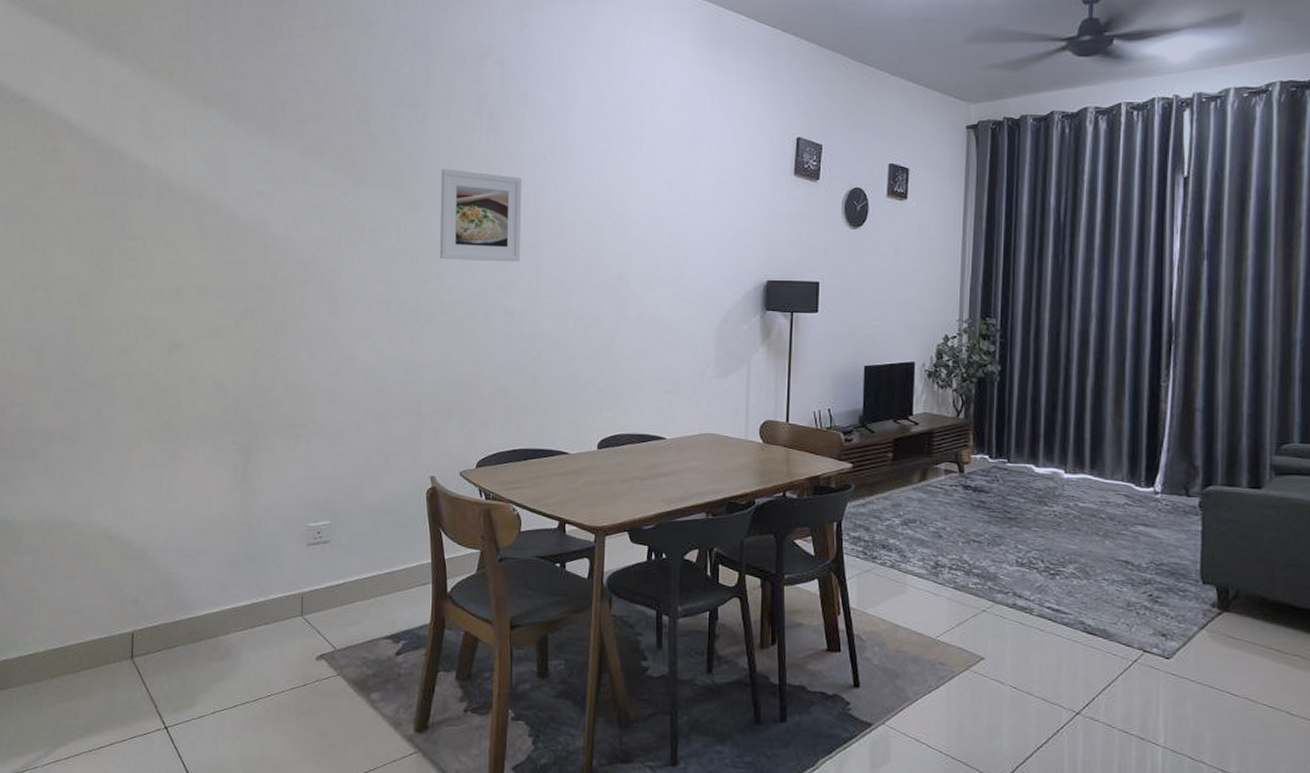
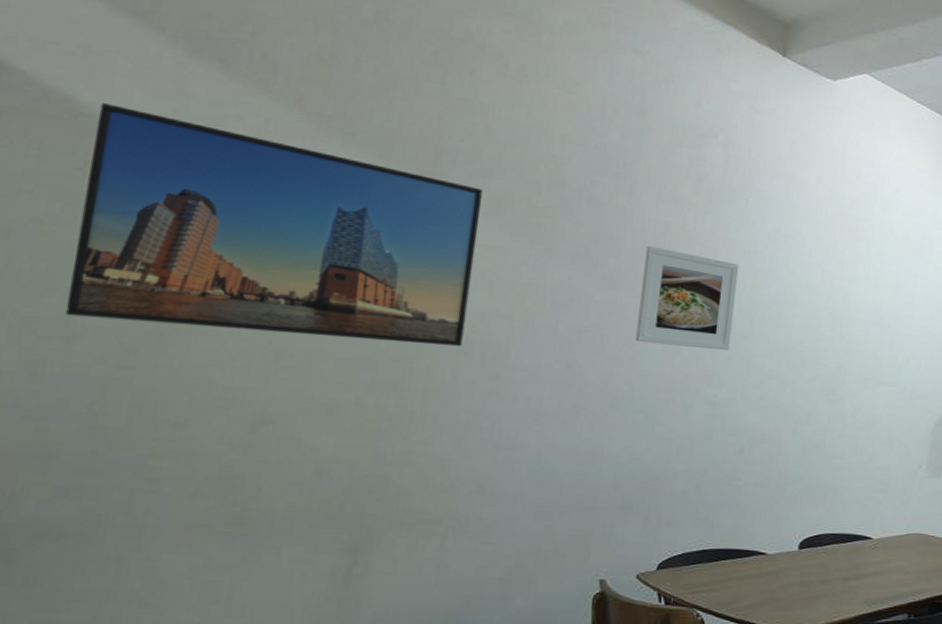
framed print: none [44,98,308,275] -> present [65,103,483,347]

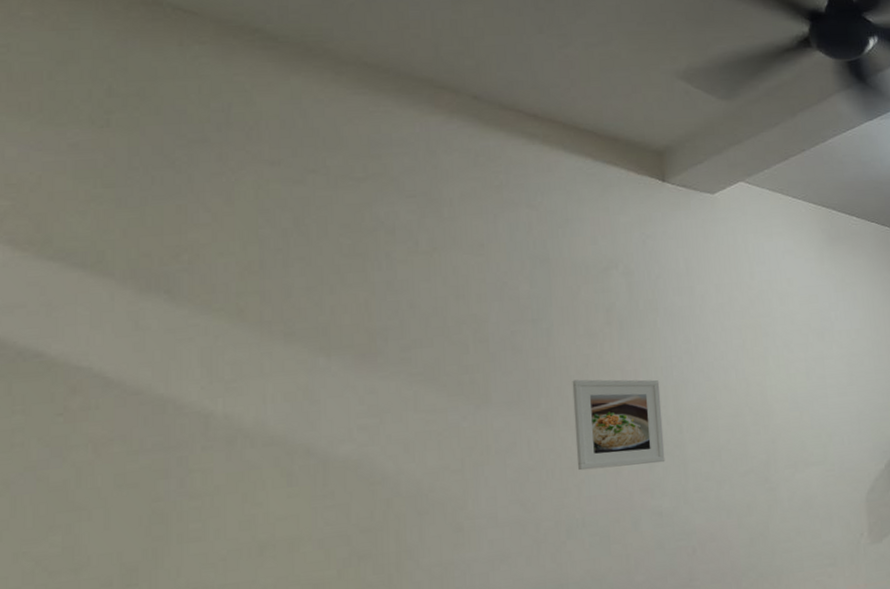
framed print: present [65,103,483,347] -> none [68,350,423,549]

